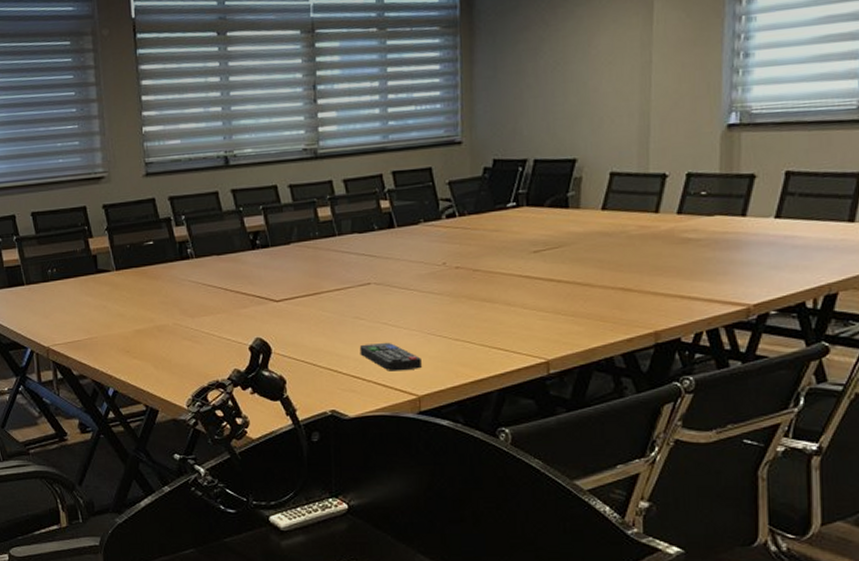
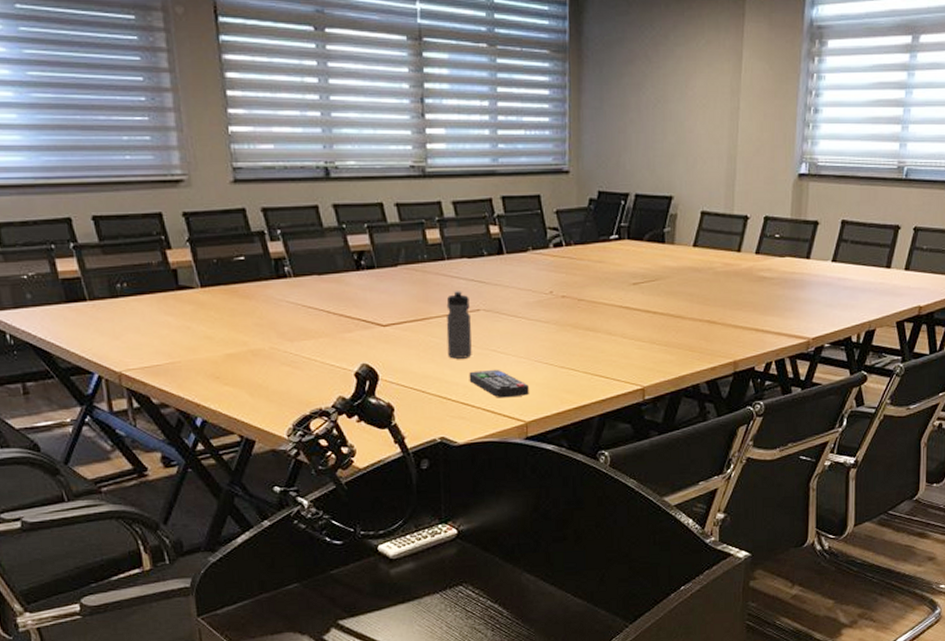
water bottle: none [337,265,363,332] -> present [446,291,472,359]

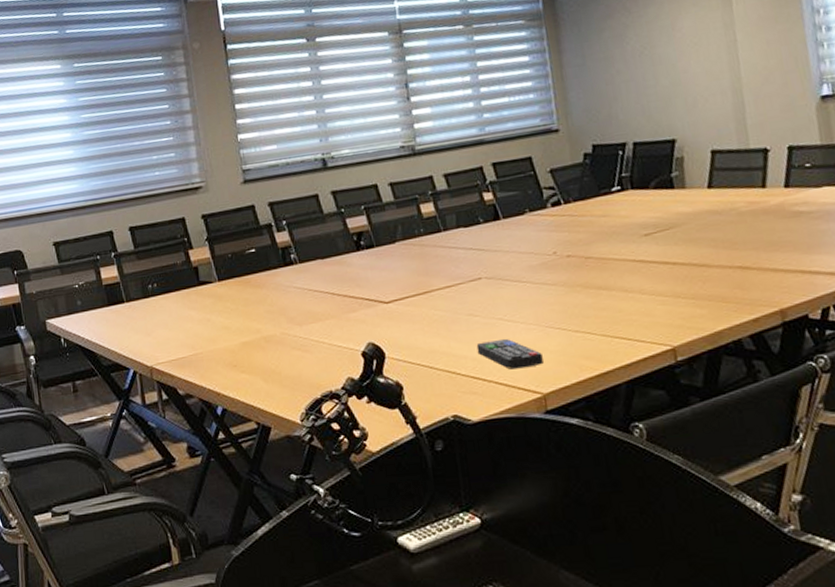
water bottle: present [446,291,472,359] -> none [447,261,478,331]

